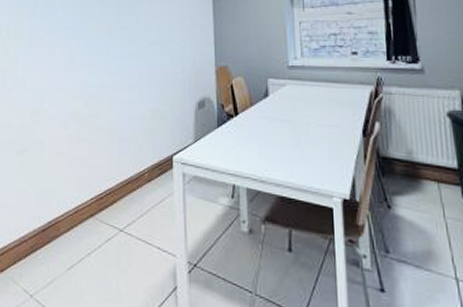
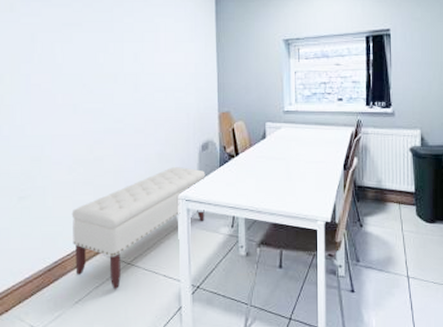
bench: none [66,126,202,259] -> present [71,167,206,289]

